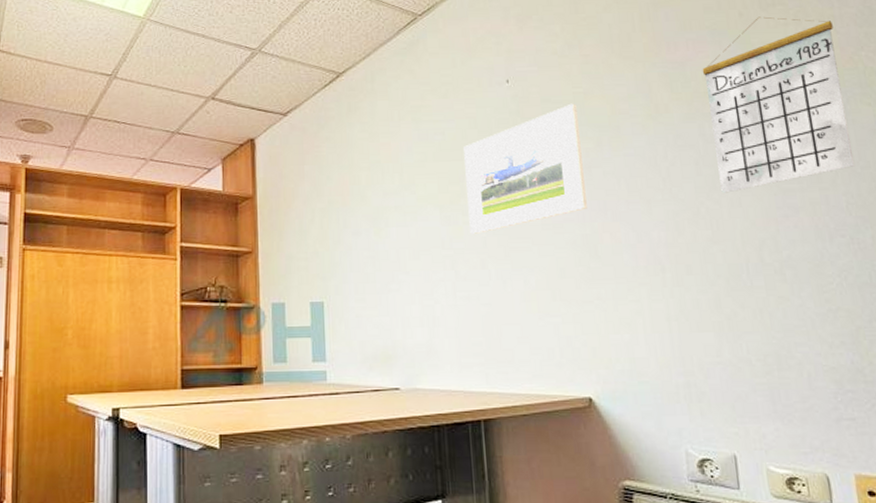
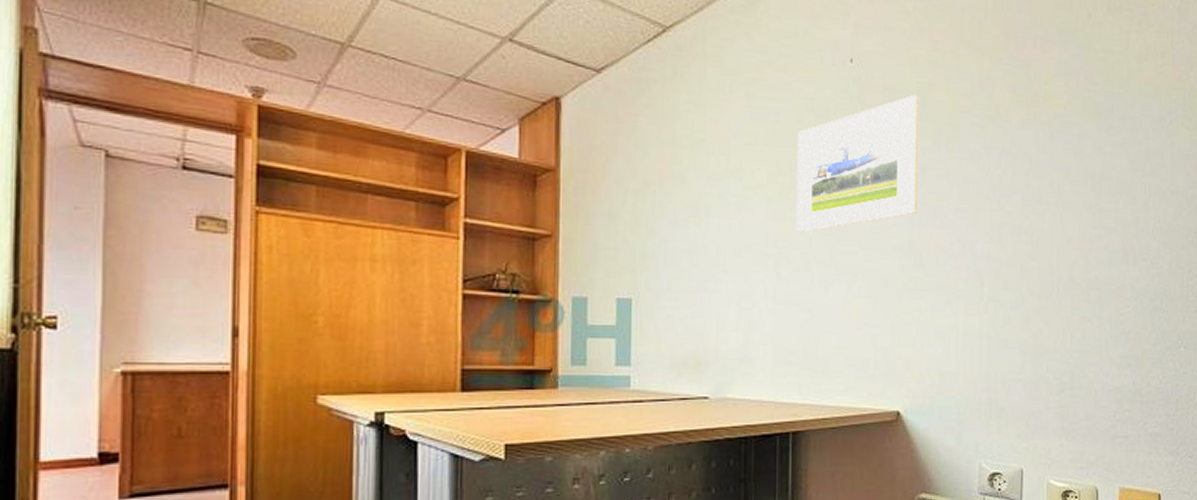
calendar: present [702,16,855,193] -> none [1045,20,1170,208]

